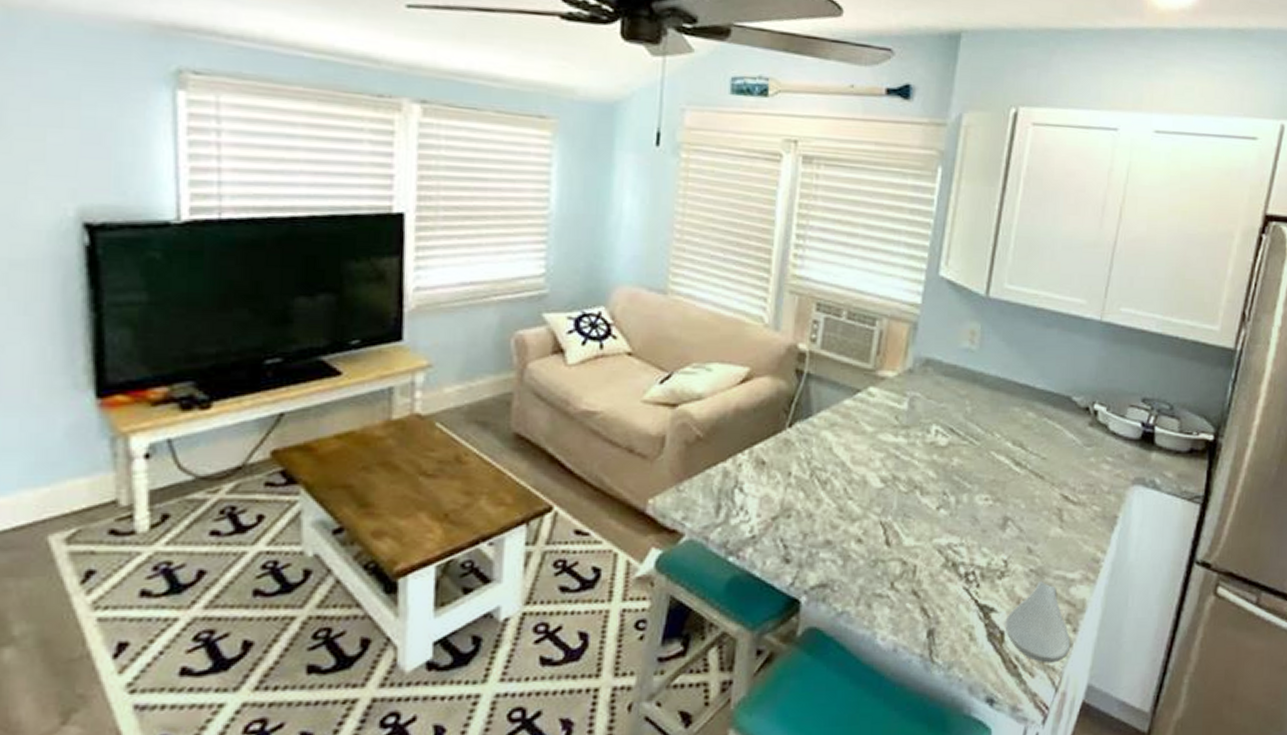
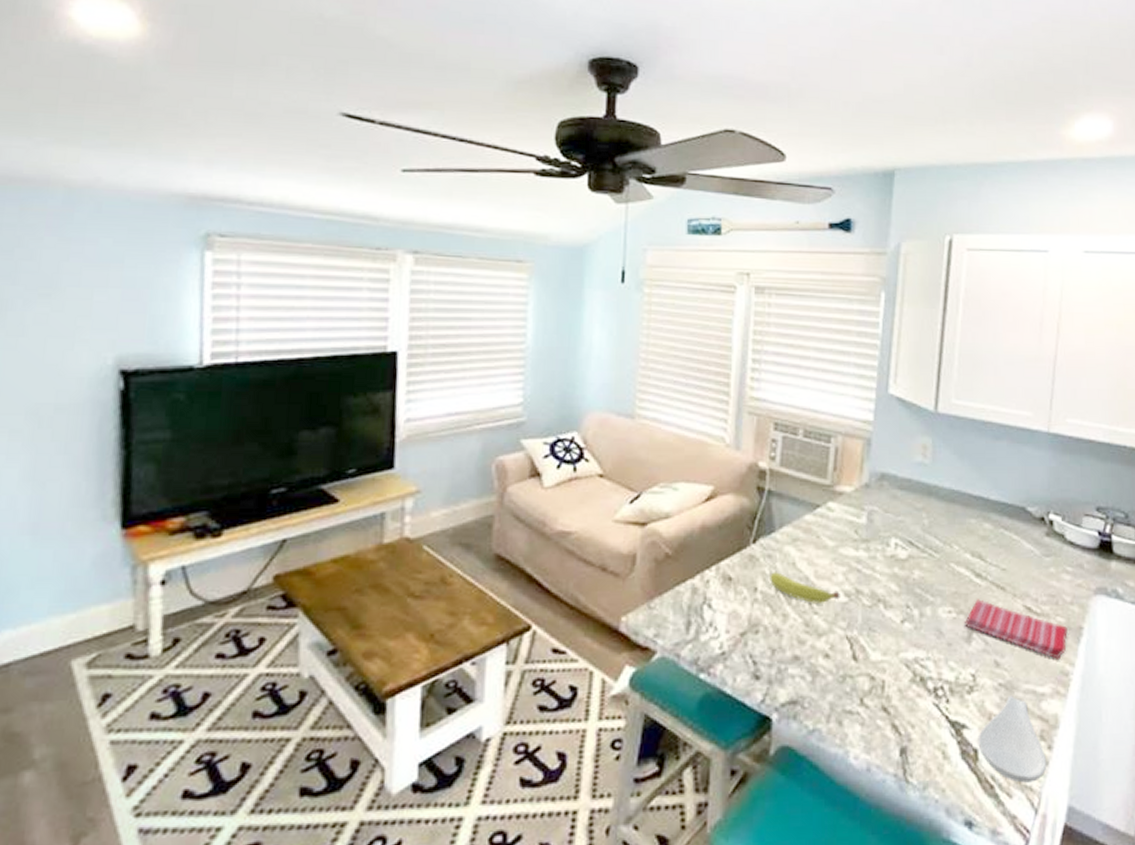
fruit: none [804,457,876,489] -> present [770,572,840,603]
dish towel: none [999,487,1102,547] -> present [963,599,1068,659]

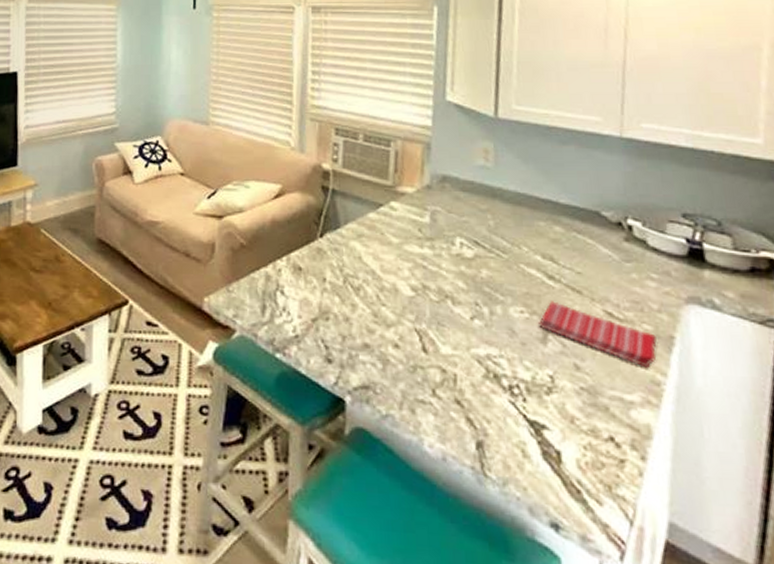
fruit: present [770,572,840,603] -> none [337,265,407,296]
spoon rest: present [978,696,1047,783] -> none [560,401,642,492]

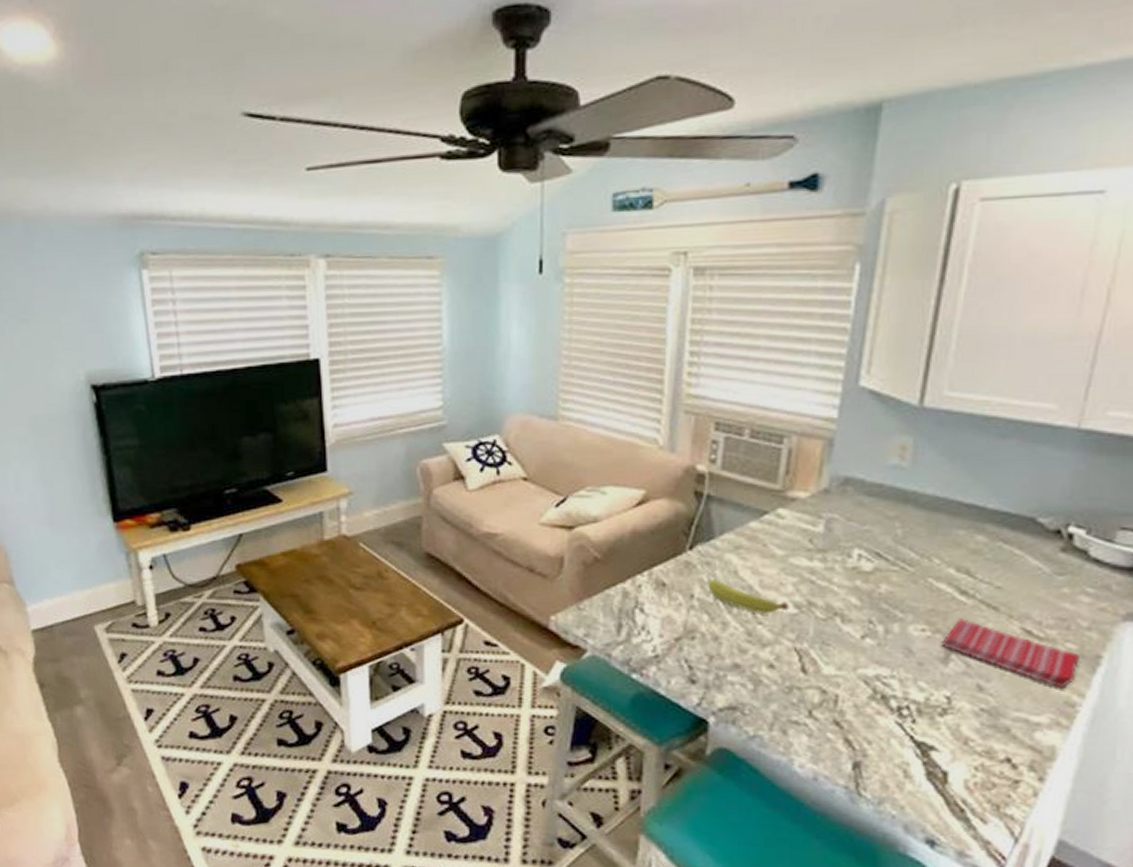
fruit: none [337,265,407,296] -> present [708,580,789,613]

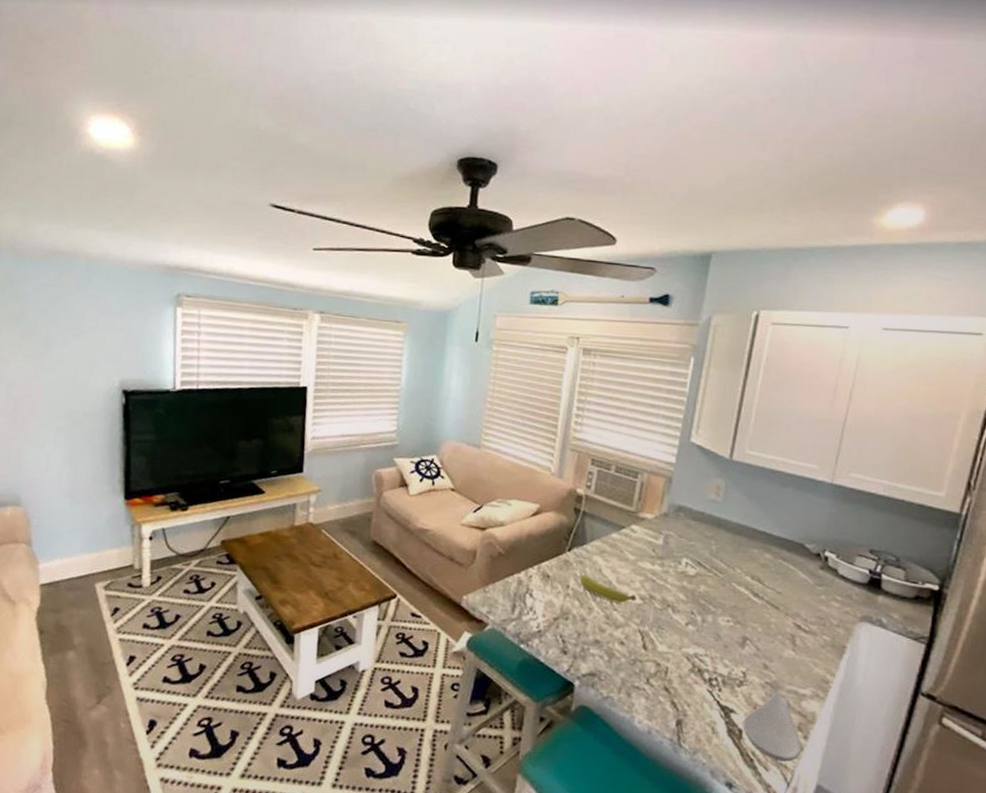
dish towel: present [940,618,1080,689] -> none [739,614,832,670]
spoon rest: none [948,722,1036,812] -> present [743,693,802,762]

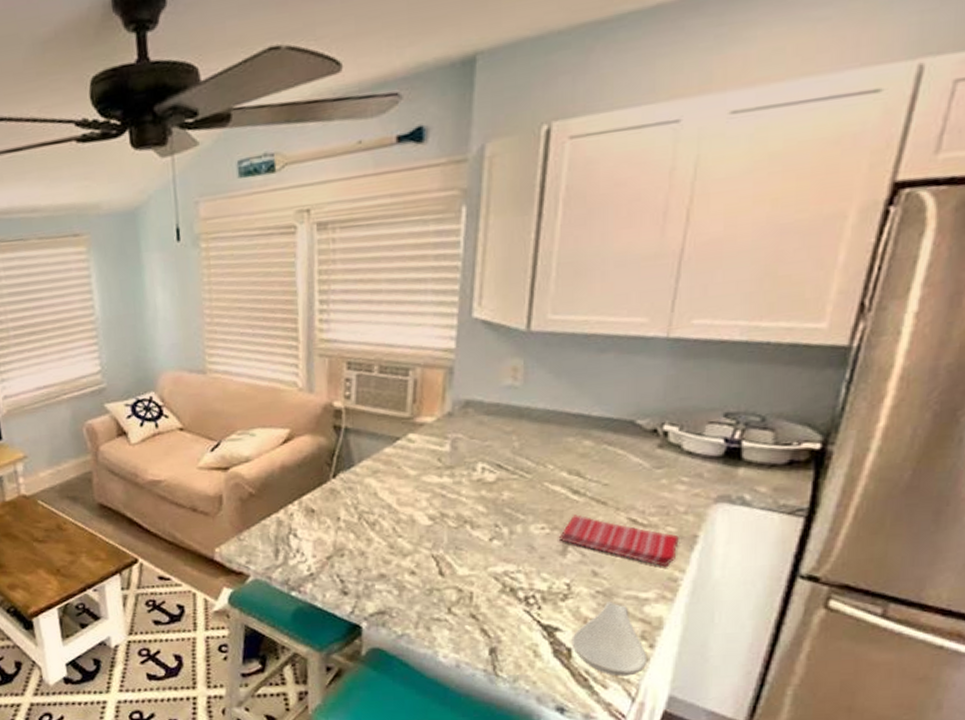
fruit: present [580,575,636,603] -> none [352,502,424,528]
dish towel: none [739,614,832,670] -> present [558,515,679,567]

